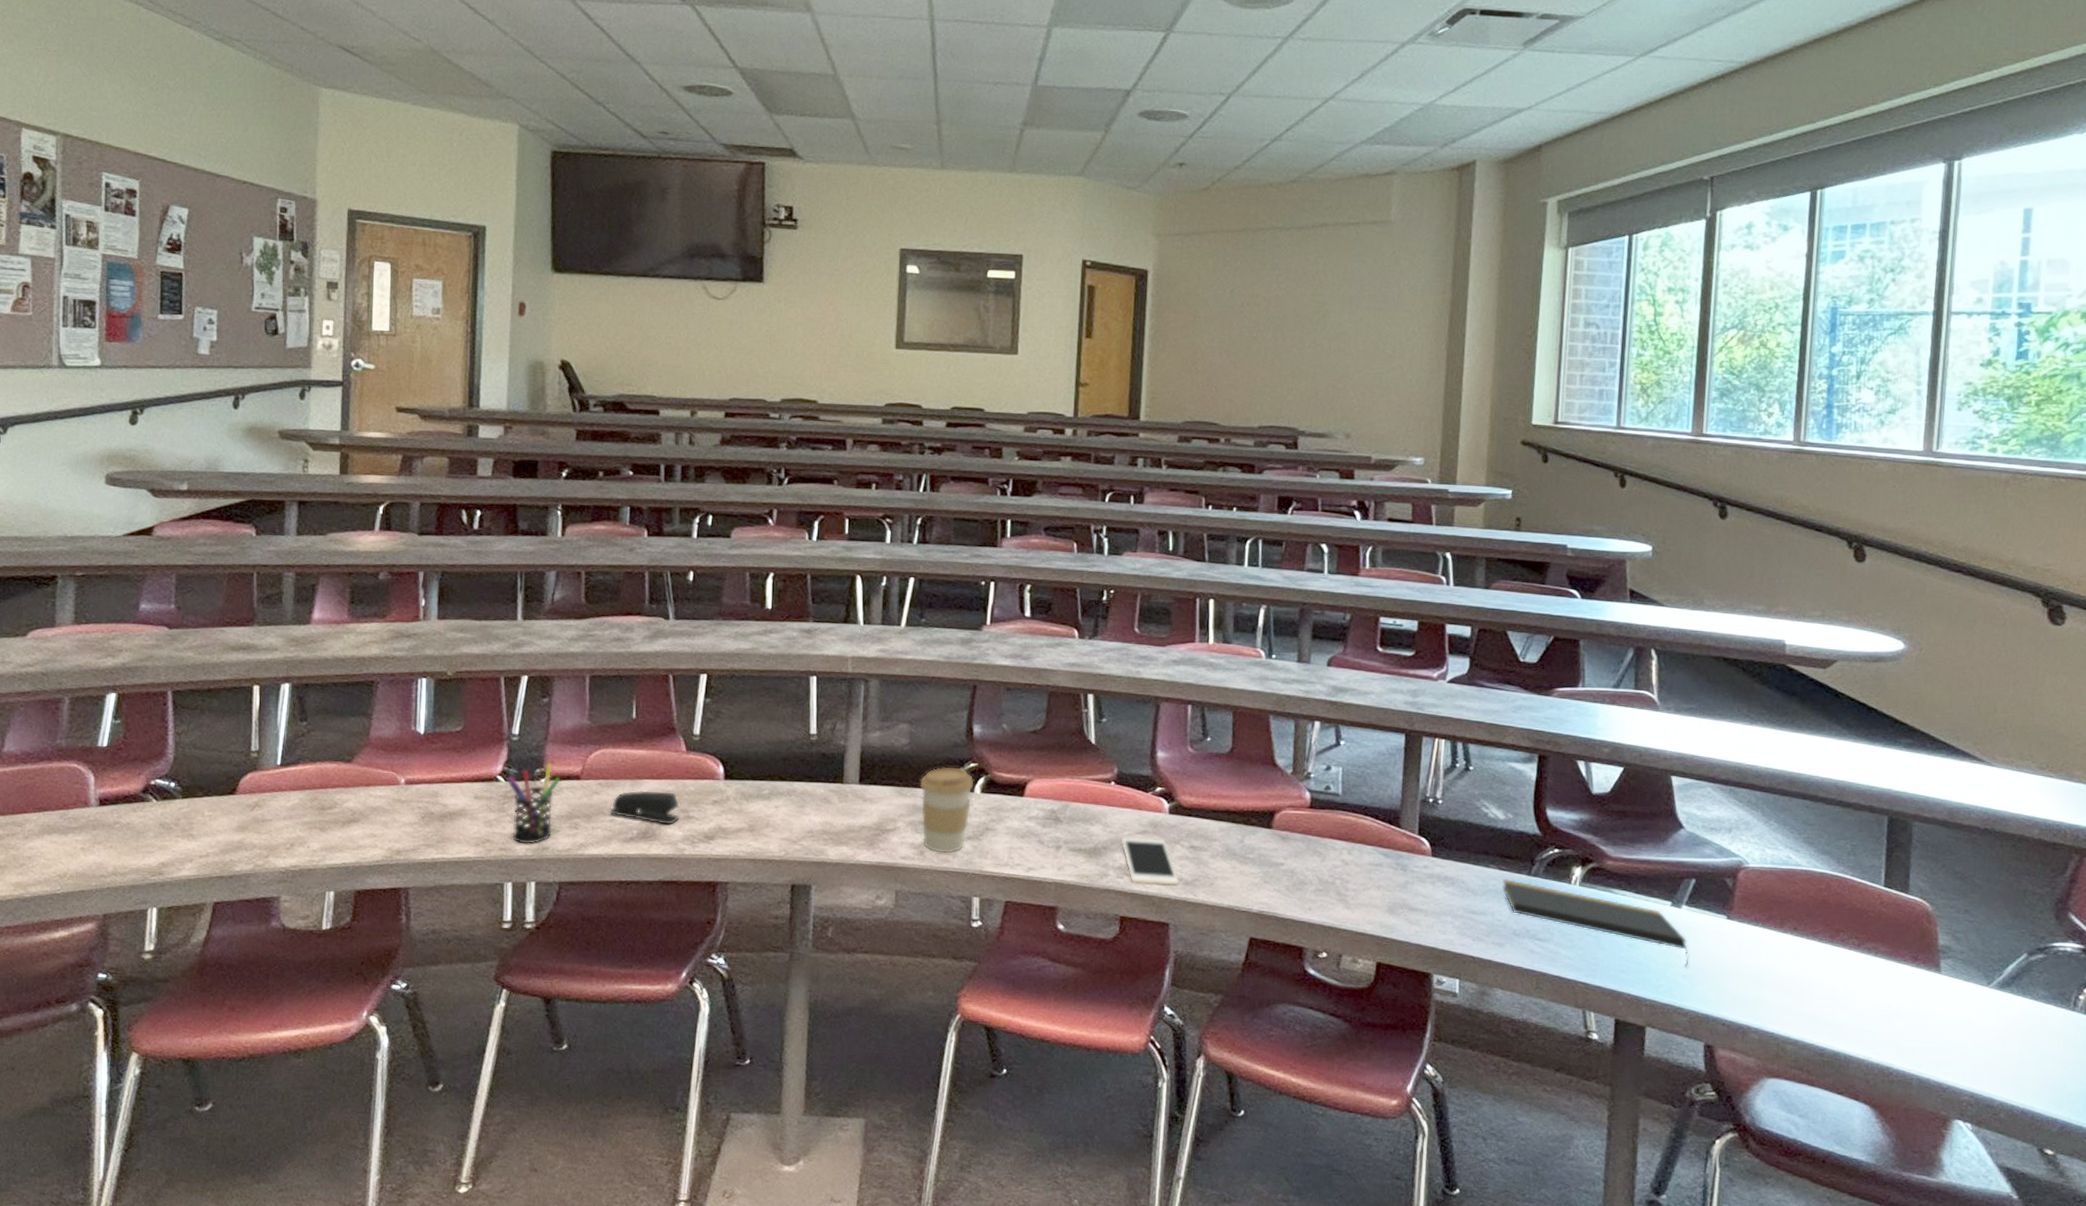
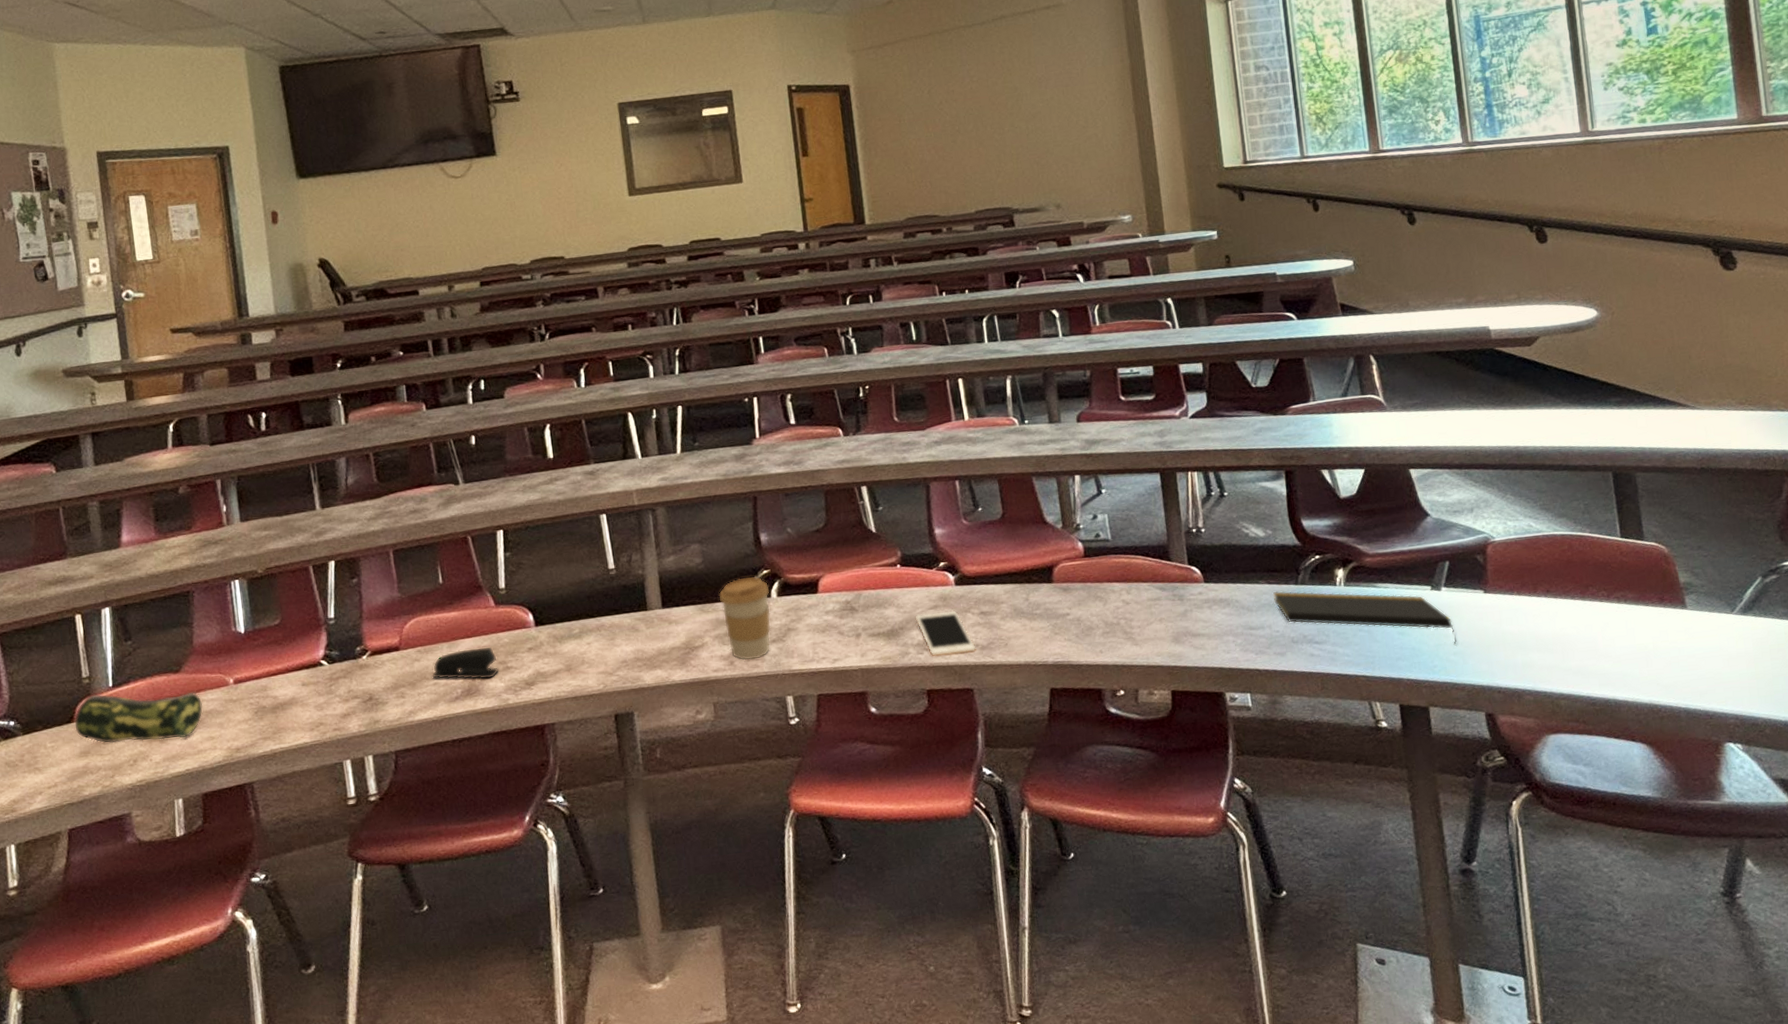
pencil case: none [236,770,369,831] -> present [74,691,203,744]
pen holder: present [506,763,561,844] -> none [330,640,381,721]

